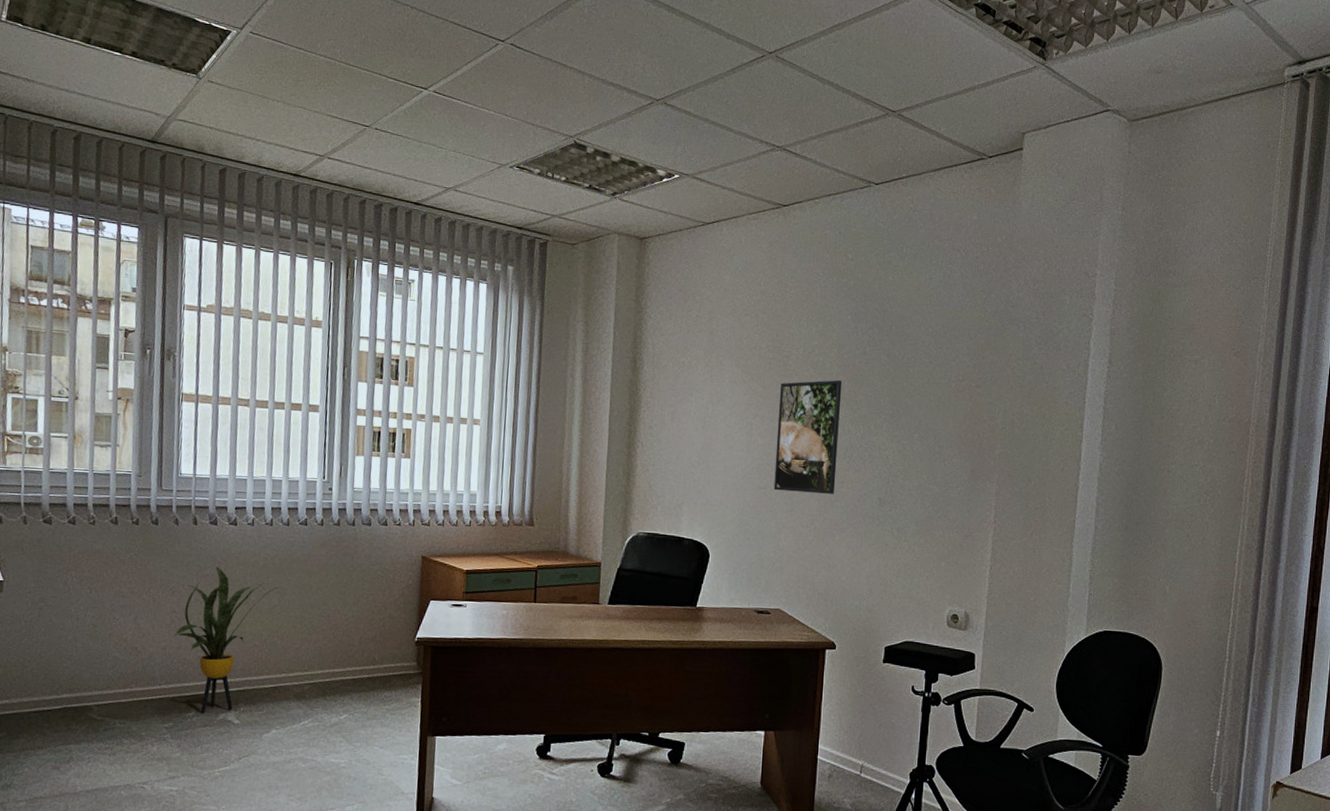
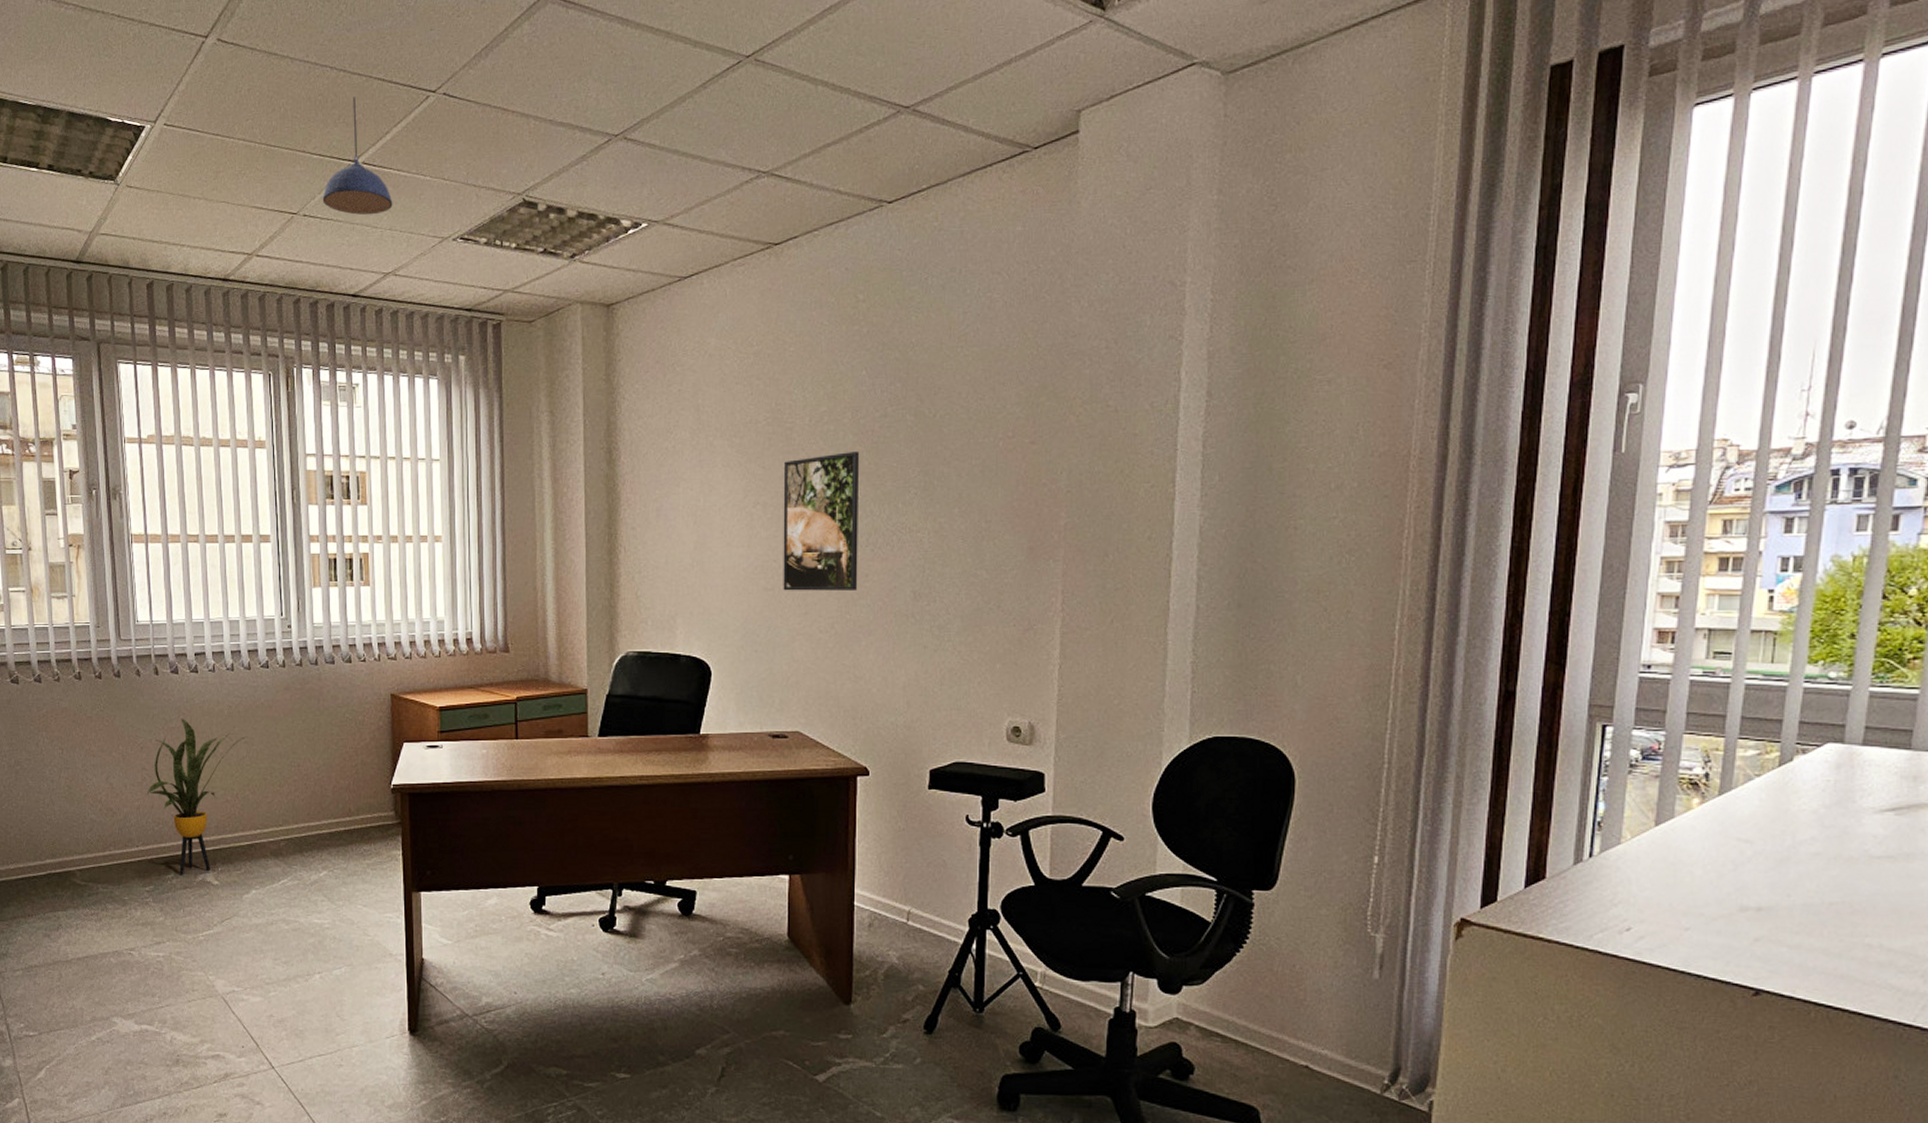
pendant light: none [394,35,459,137] -> present [322,97,393,215]

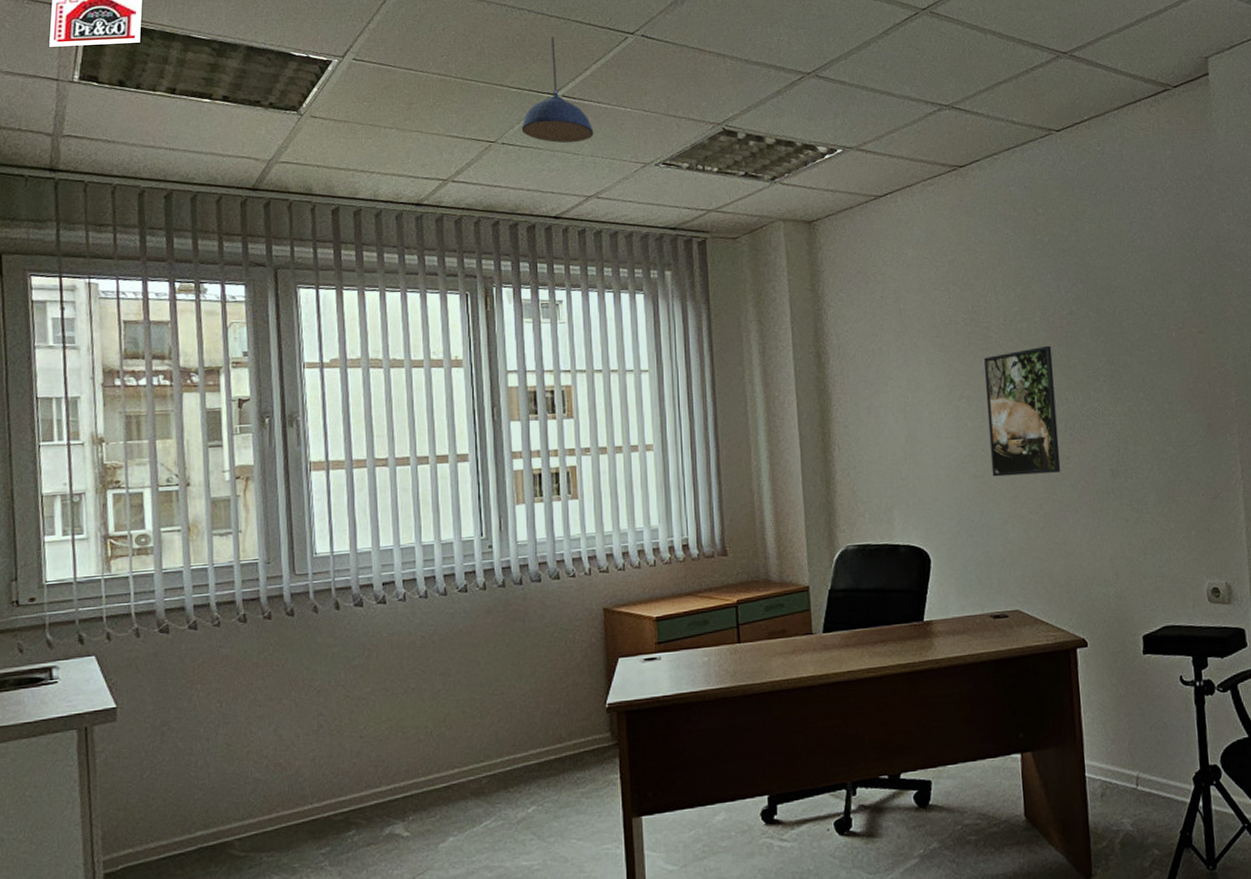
house plant: present [146,718,248,874] -> none [323,654,444,829]

